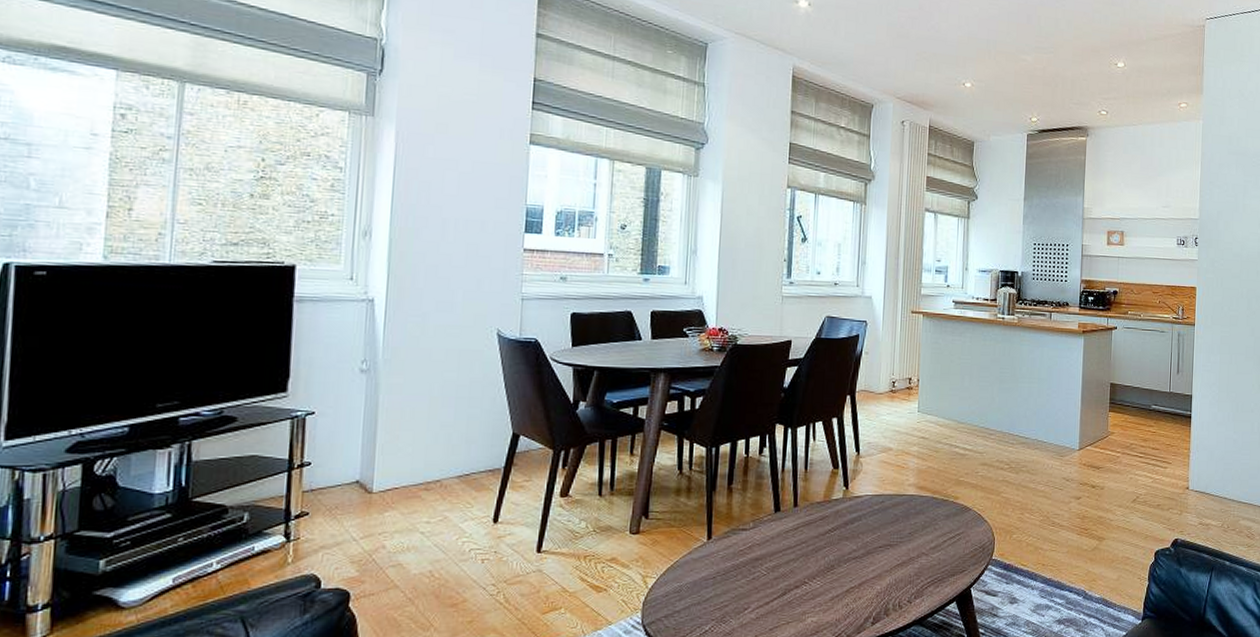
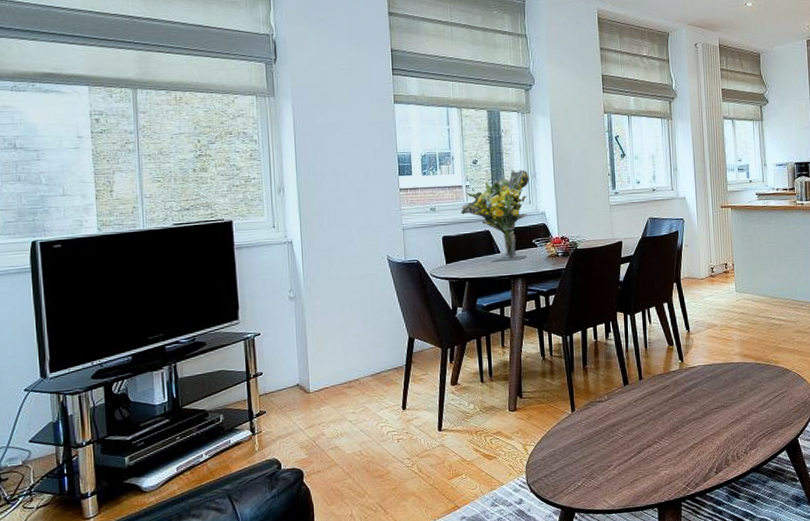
bouquet: none [598,240,688,351] -> present [461,169,529,261]

